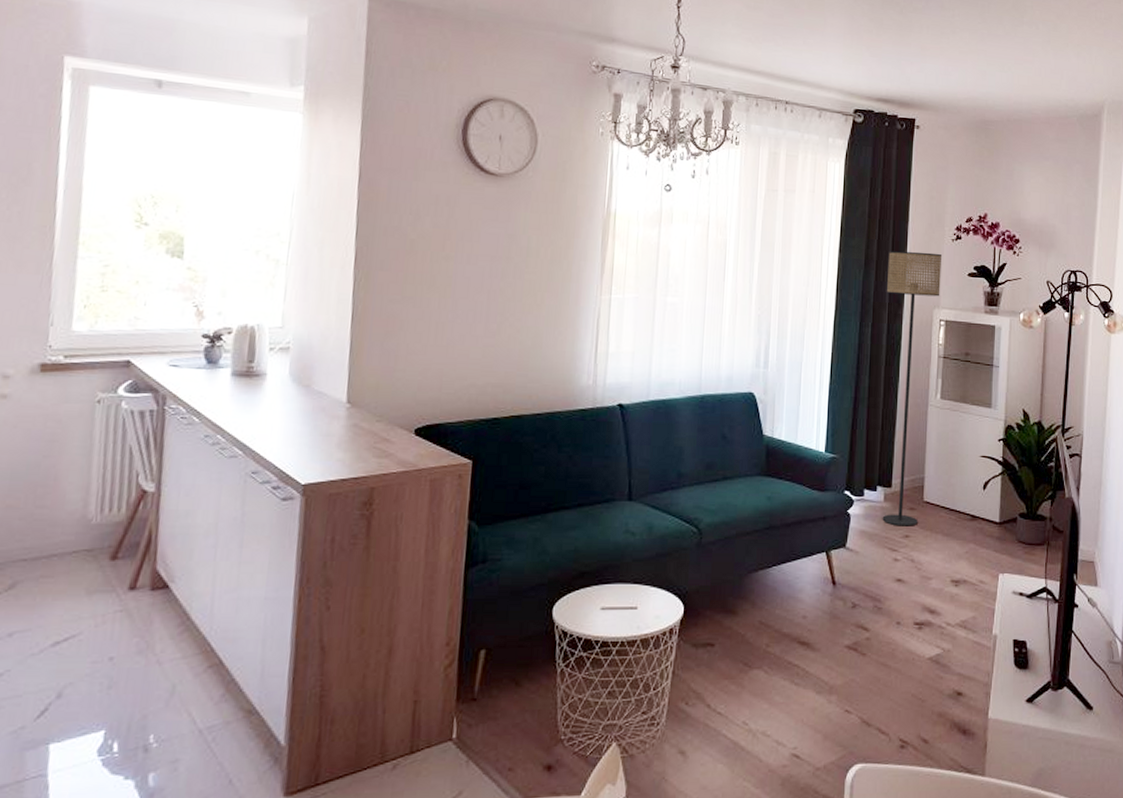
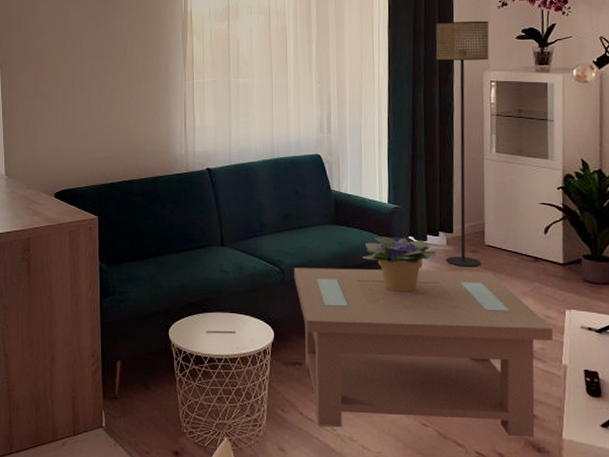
coffee table: none [713,527,986,720] -> present [294,268,554,437]
potted flower: none [792,490,873,555] -> present [362,236,437,292]

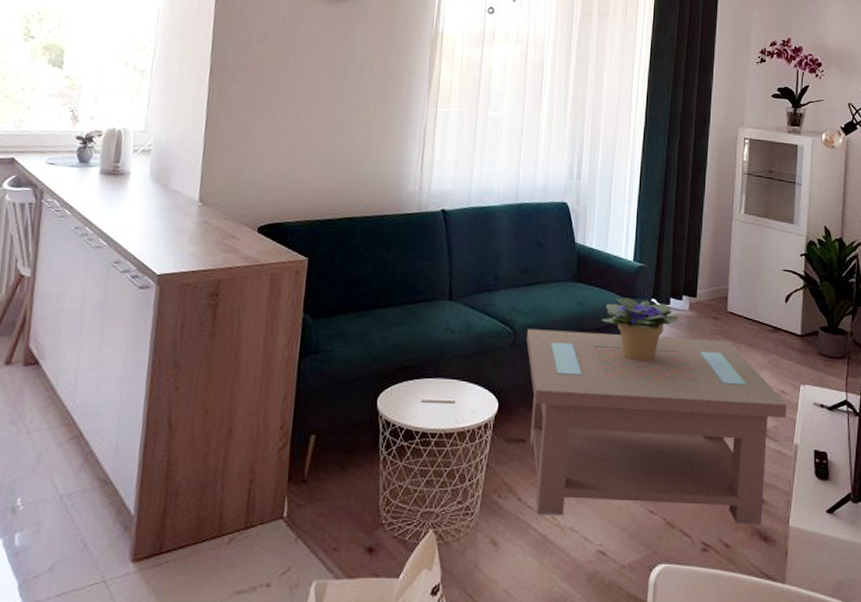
floor lamp: present [436,20,489,267] -> none [687,72,747,335]

